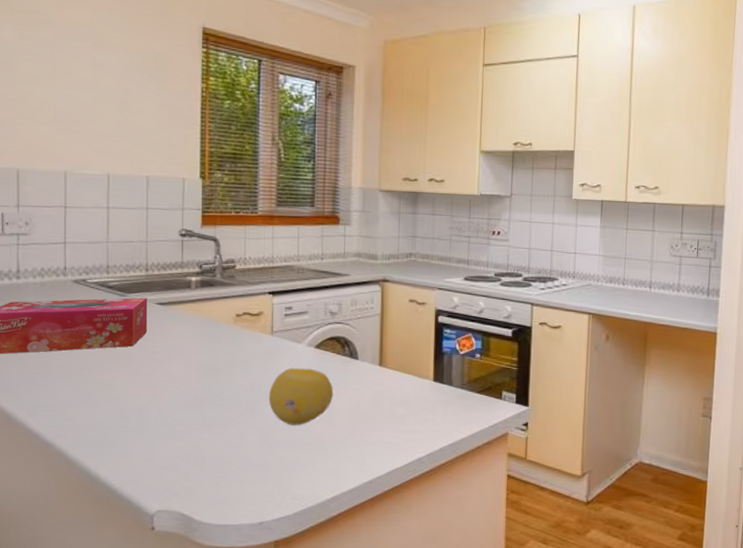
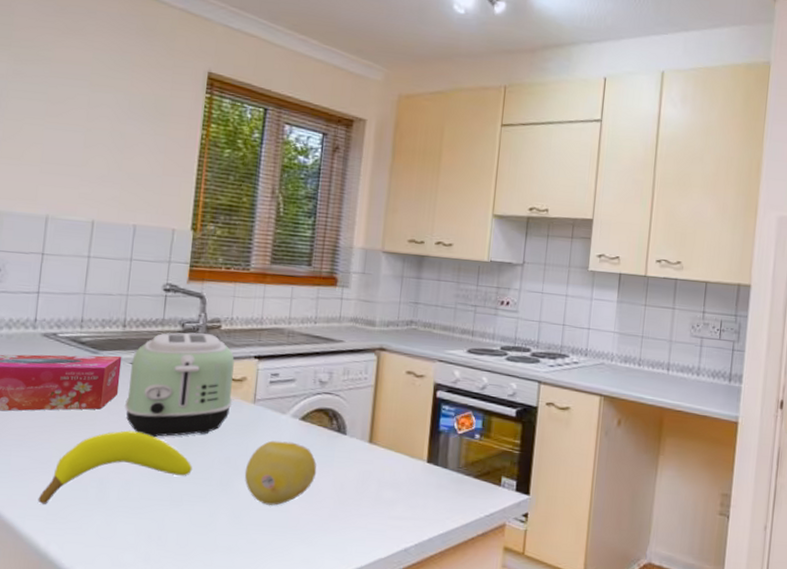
banana: none [84,364,221,433] -> present [38,430,192,504]
toaster: none [155,273,252,370] -> present [125,332,235,438]

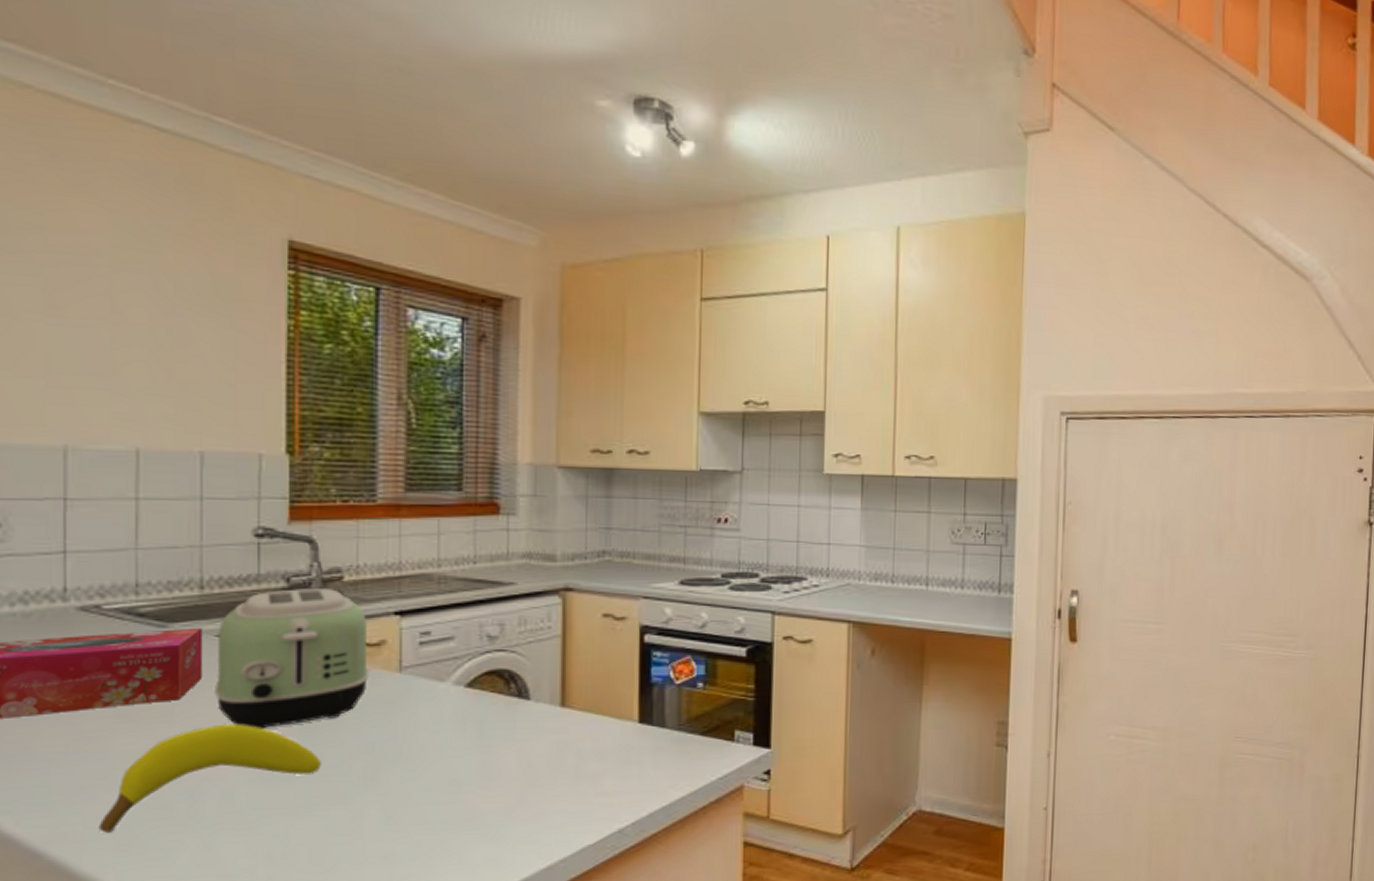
fruit: present [244,440,317,506] -> none [395,716,495,798]

